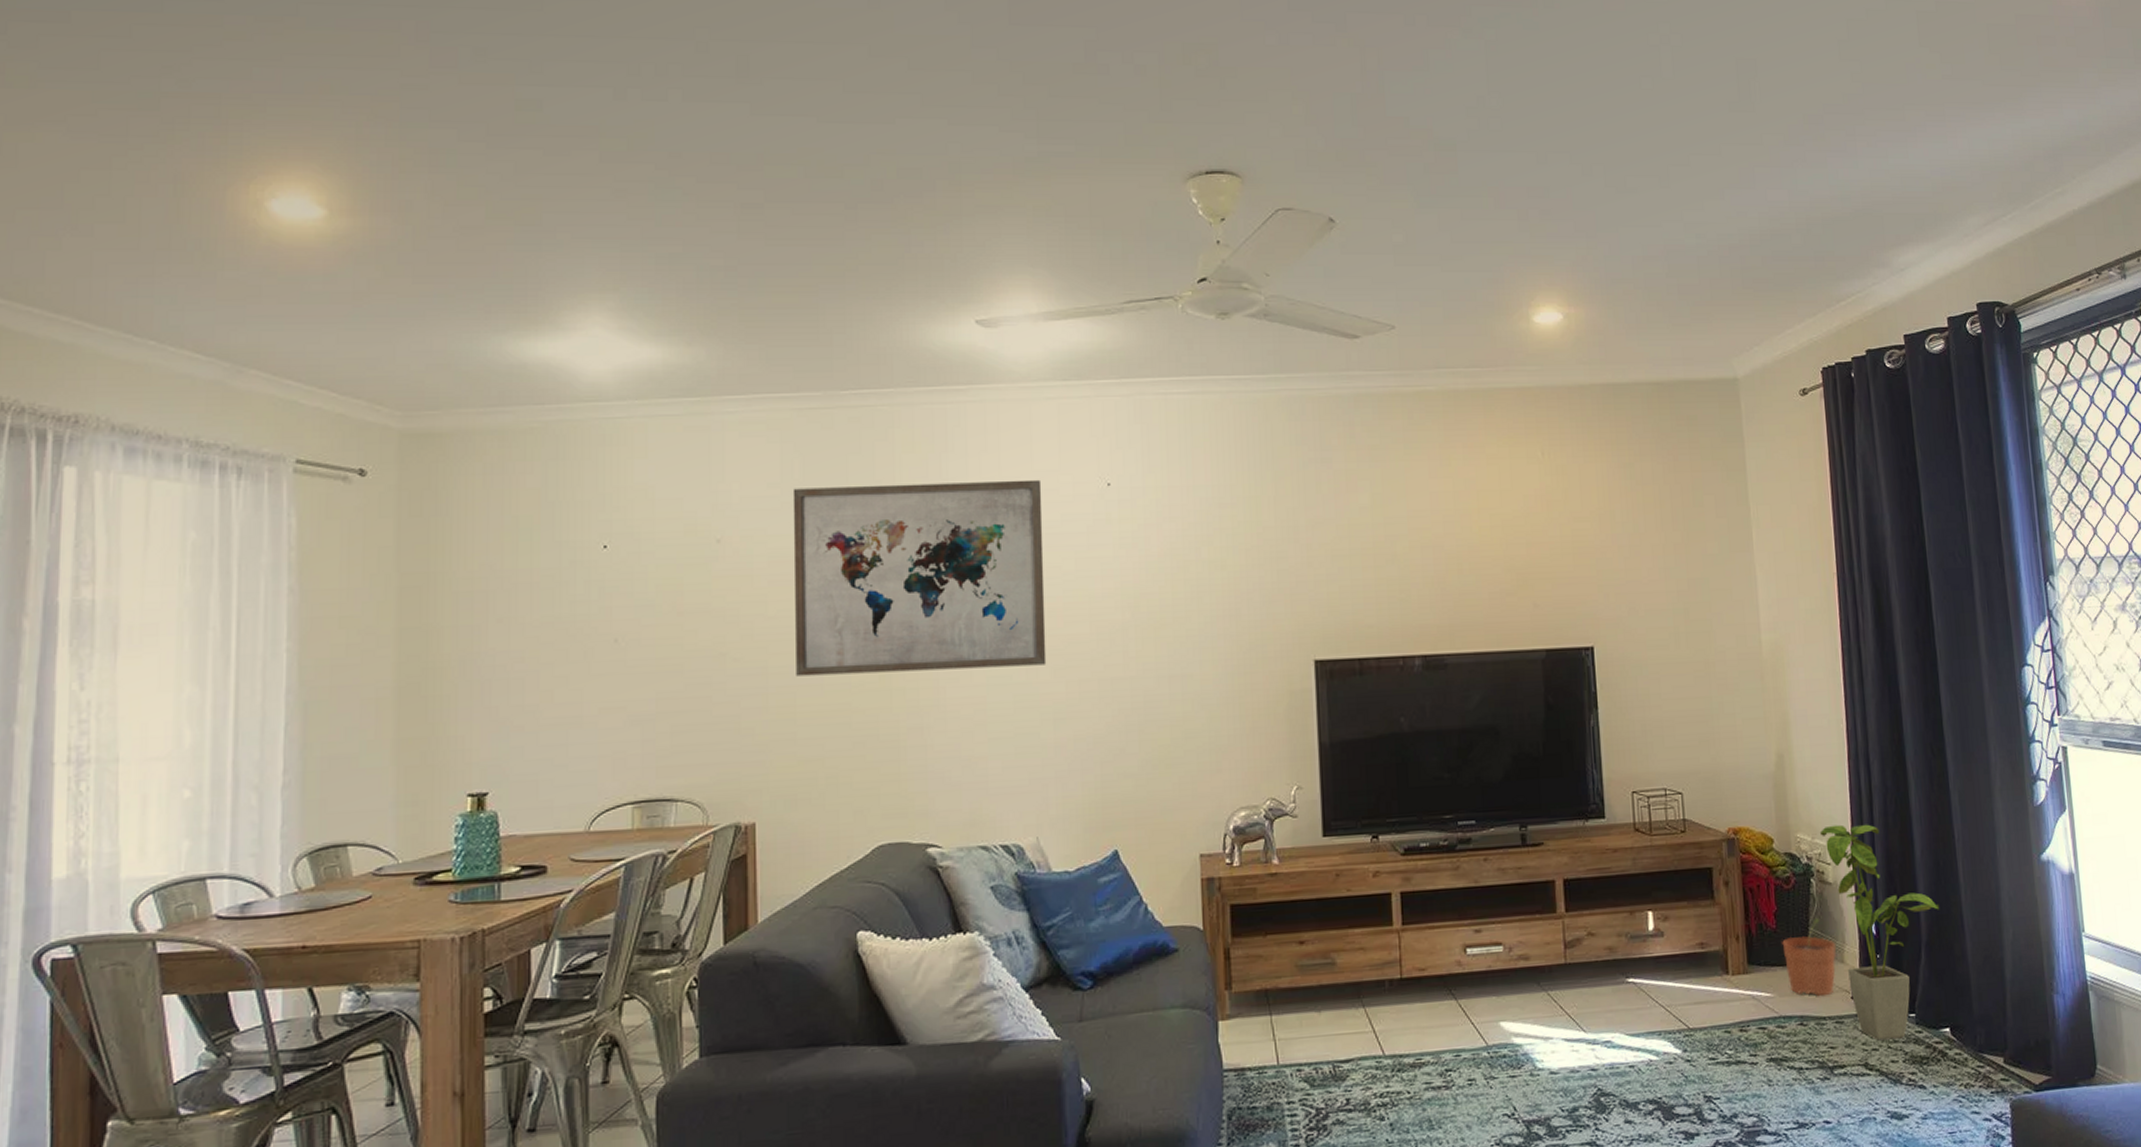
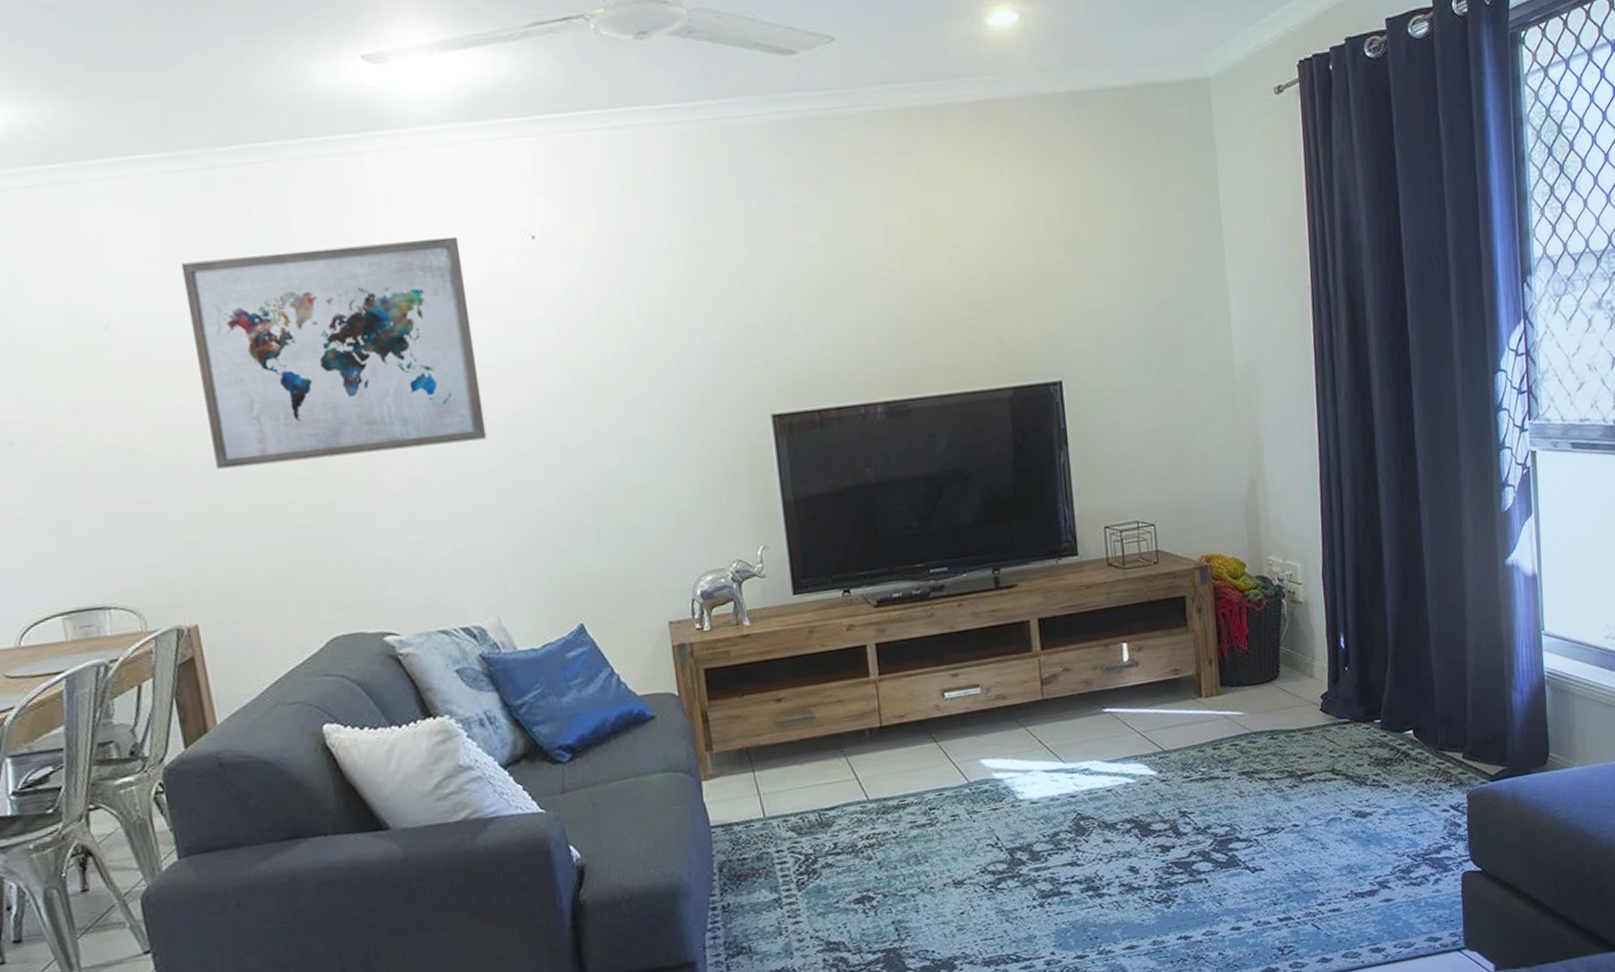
plant pot: present [1782,919,1836,997] -> none [1254,637,1306,711]
house plant: present [1819,824,1940,1041] -> none [1291,542,1407,748]

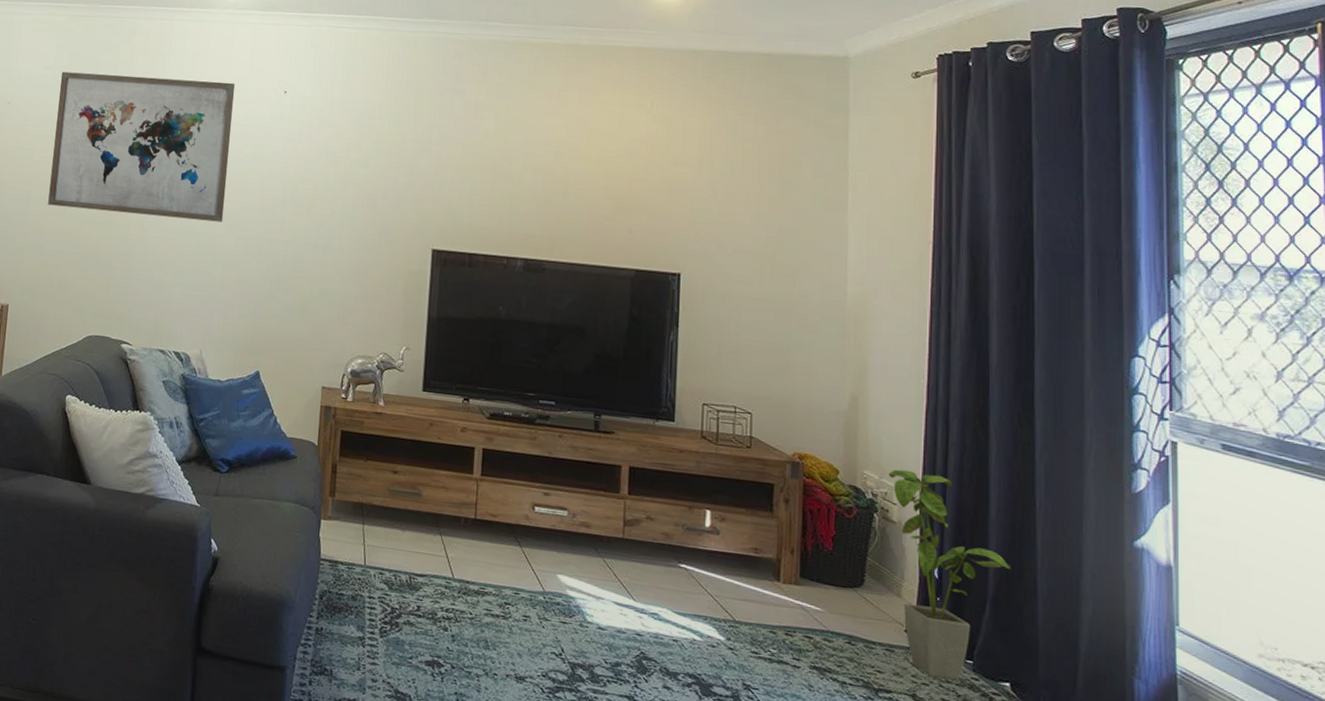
house plant: none [1291,542,1407,748] -> present [888,469,1012,681]

